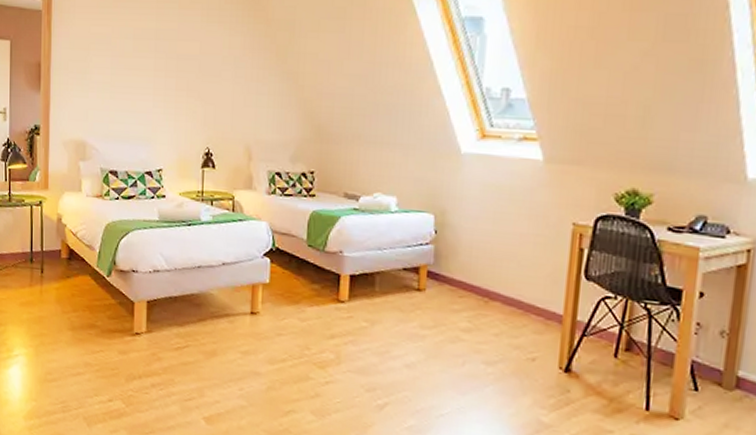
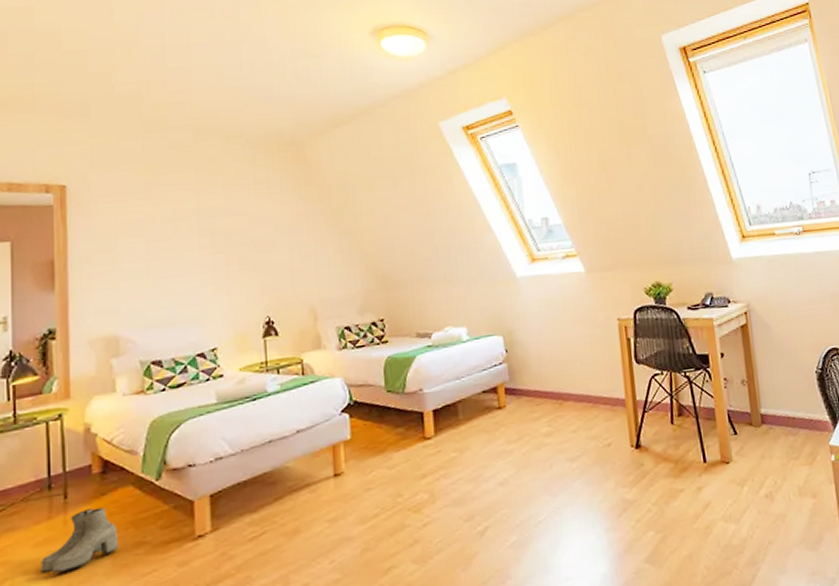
boots: none [24,285,78,332] -> present [41,507,119,573]

